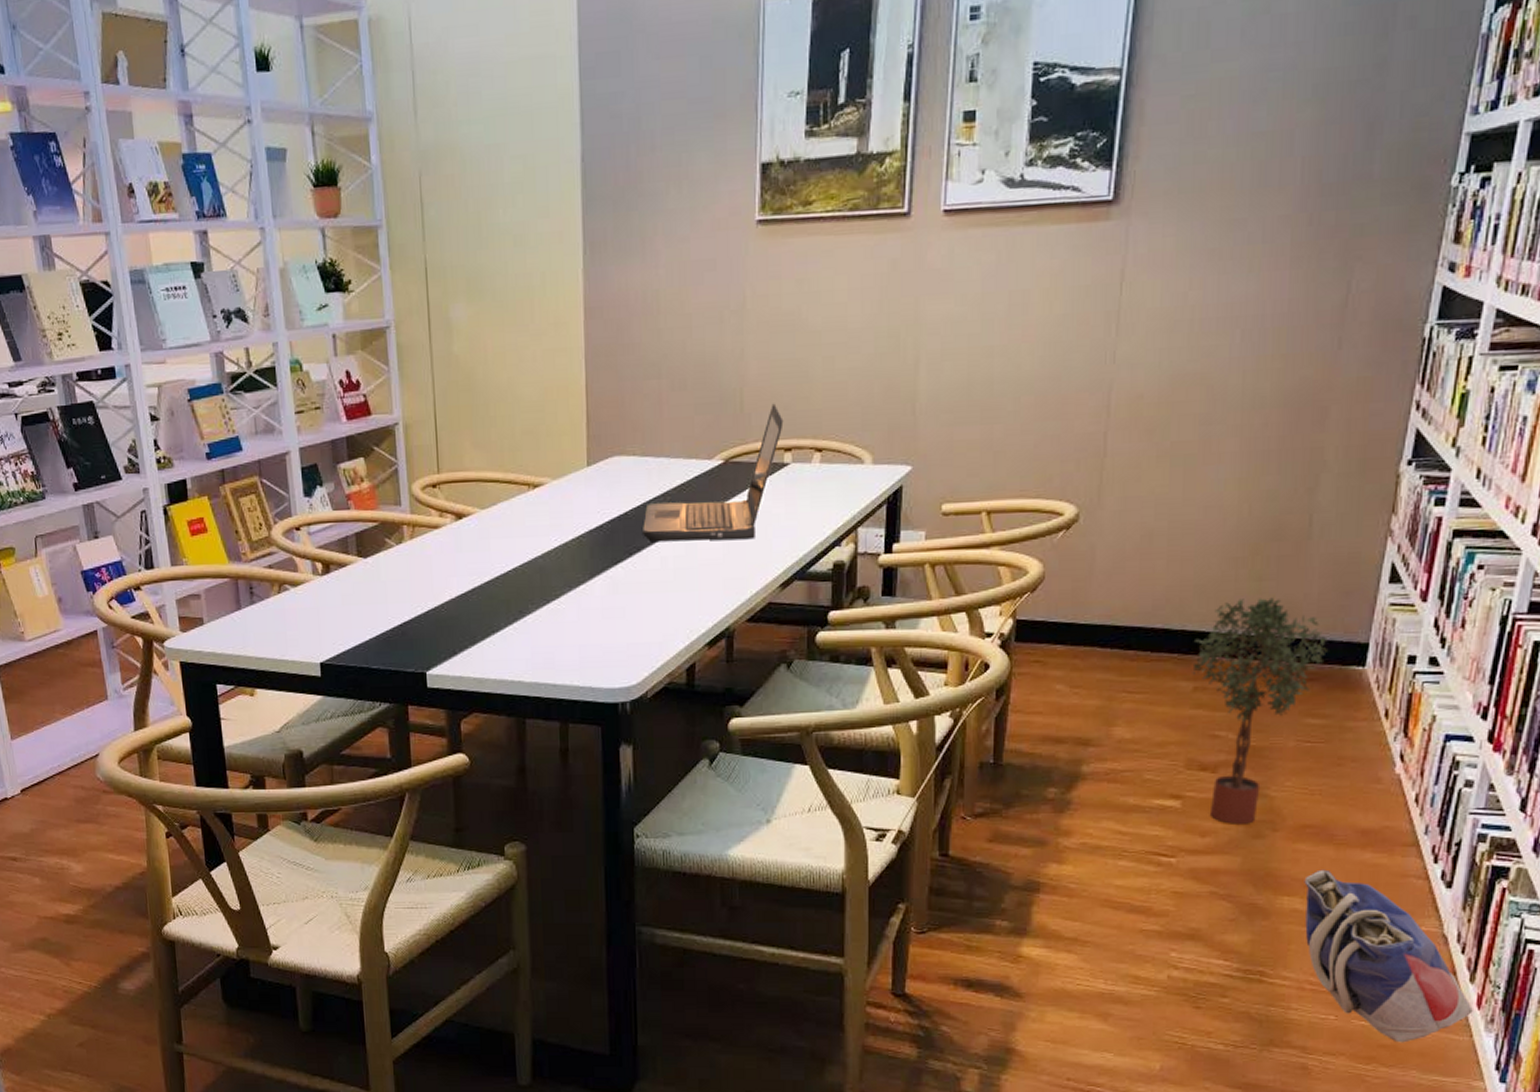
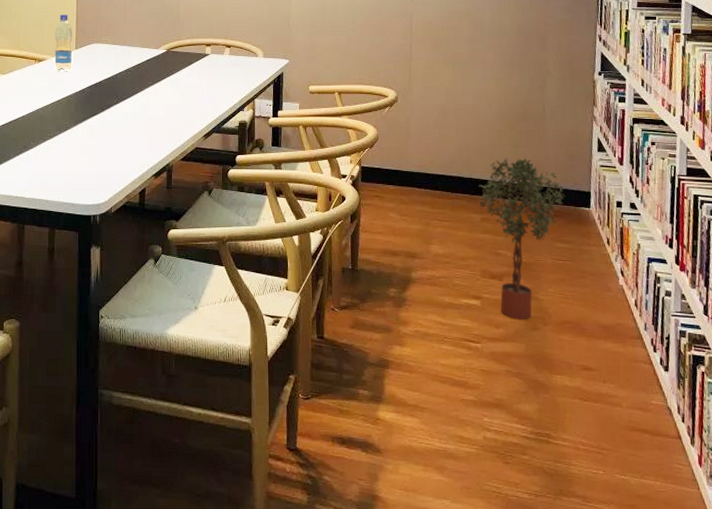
bottle: none [555,414,583,502] -> present [55,14,72,72]
laptop computer: present [641,403,784,542] -> none [110,15,205,104]
tote bag: present [1304,869,1473,1043] -> none [569,355,697,494]

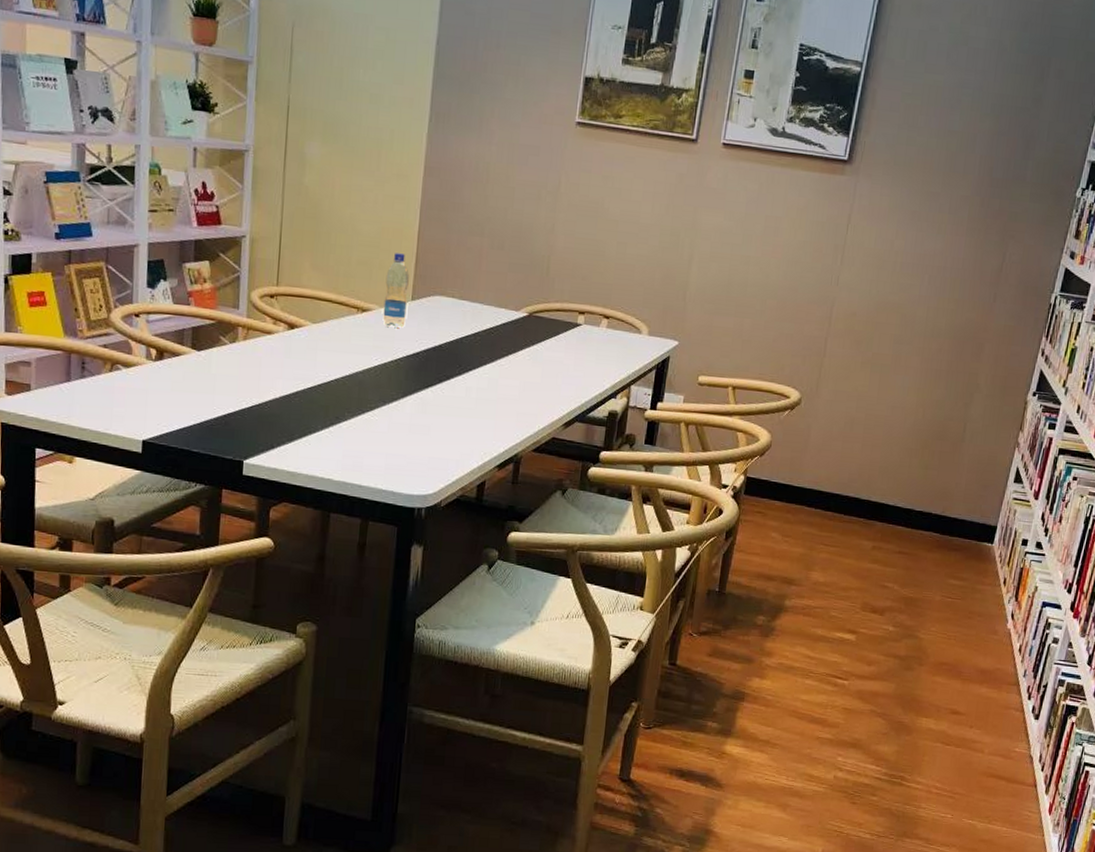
potted tree: present [479,158,566,319] -> none [872,481,969,658]

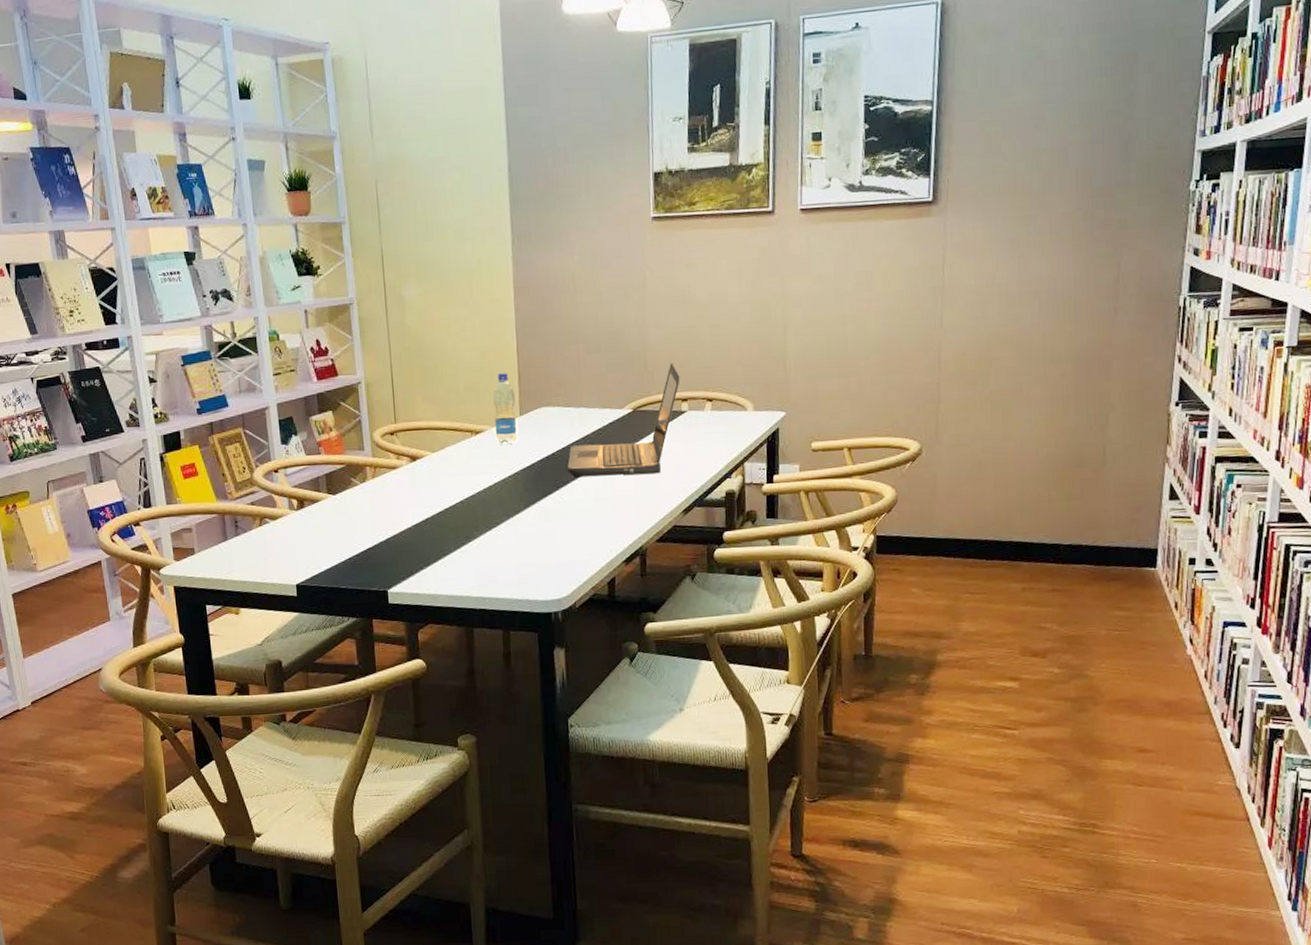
laptop computer: none [452,273,581,383] -> present [566,363,680,477]

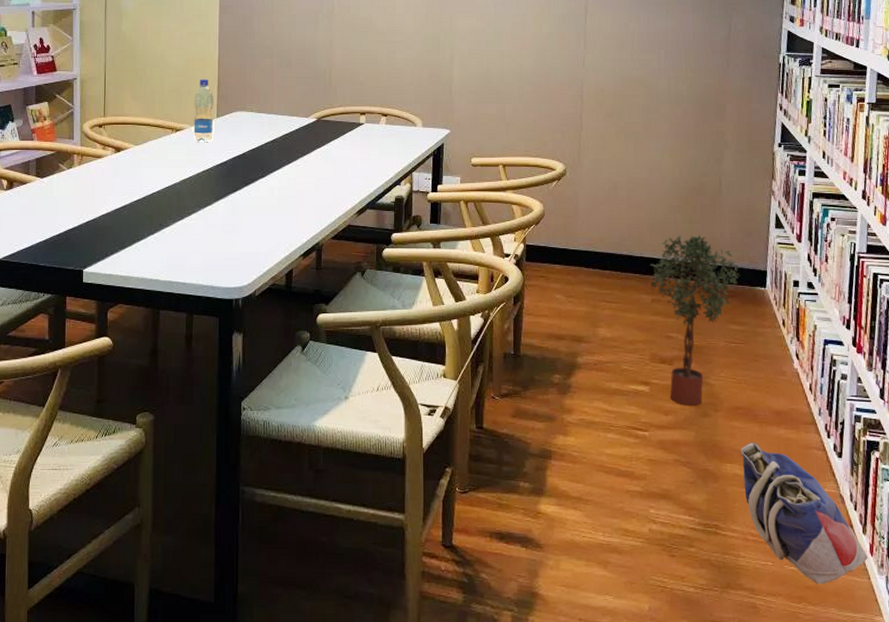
laptop computer: present [566,363,680,477] -> none [255,80,360,177]
potted tree: none [1020,513,1127,701] -> present [650,235,741,406]
tote bag: none [1122,736,1266,881] -> present [740,442,868,585]

